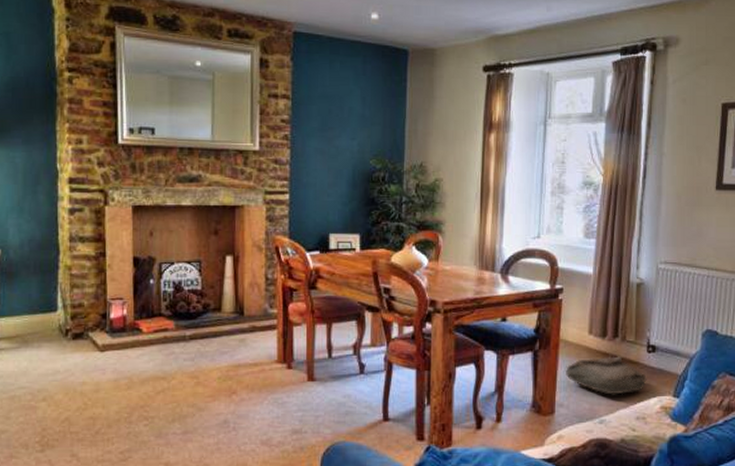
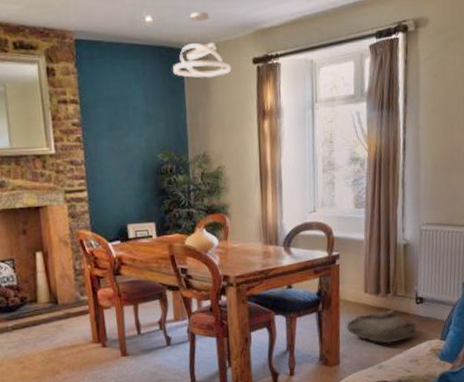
pendant light: none [396,12,460,83] -> present [173,11,232,78]

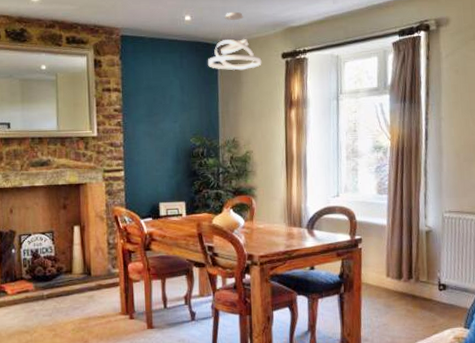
bag: present [346,308,417,343] -> none [367,293,440,329]

